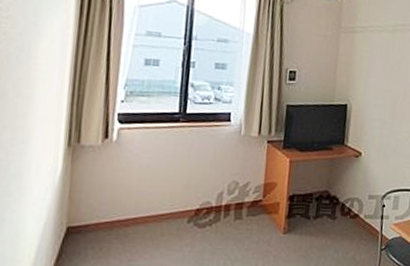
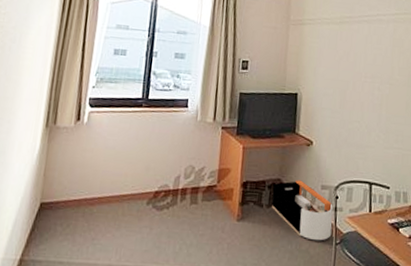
storage bin: none [319,191,380,248] -> present [272,180,333,241]

